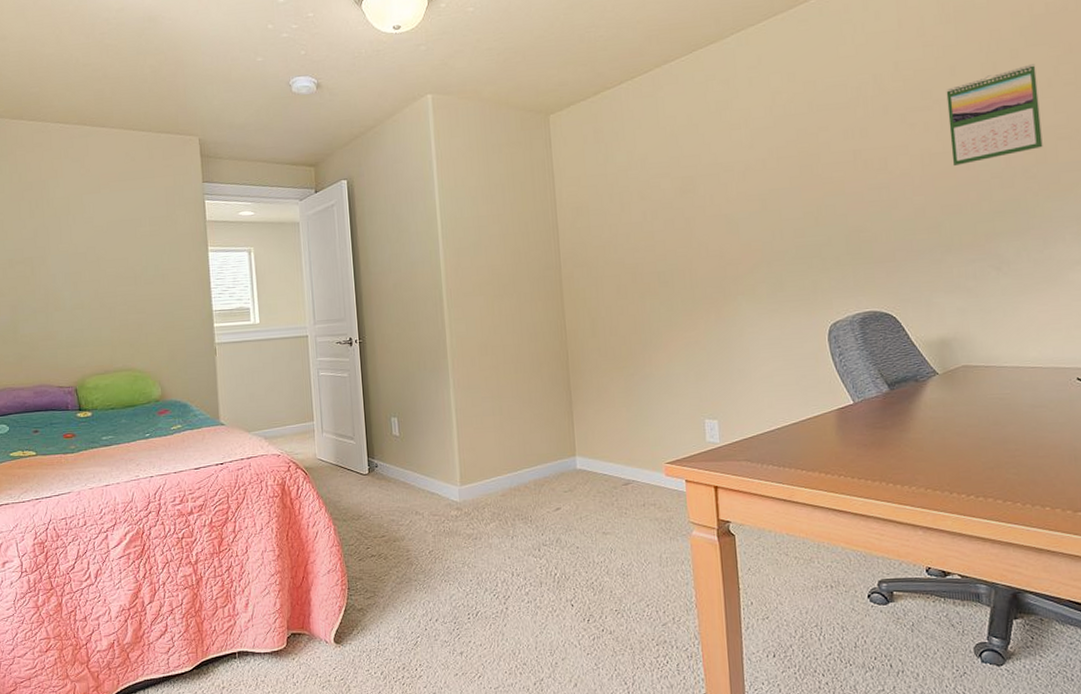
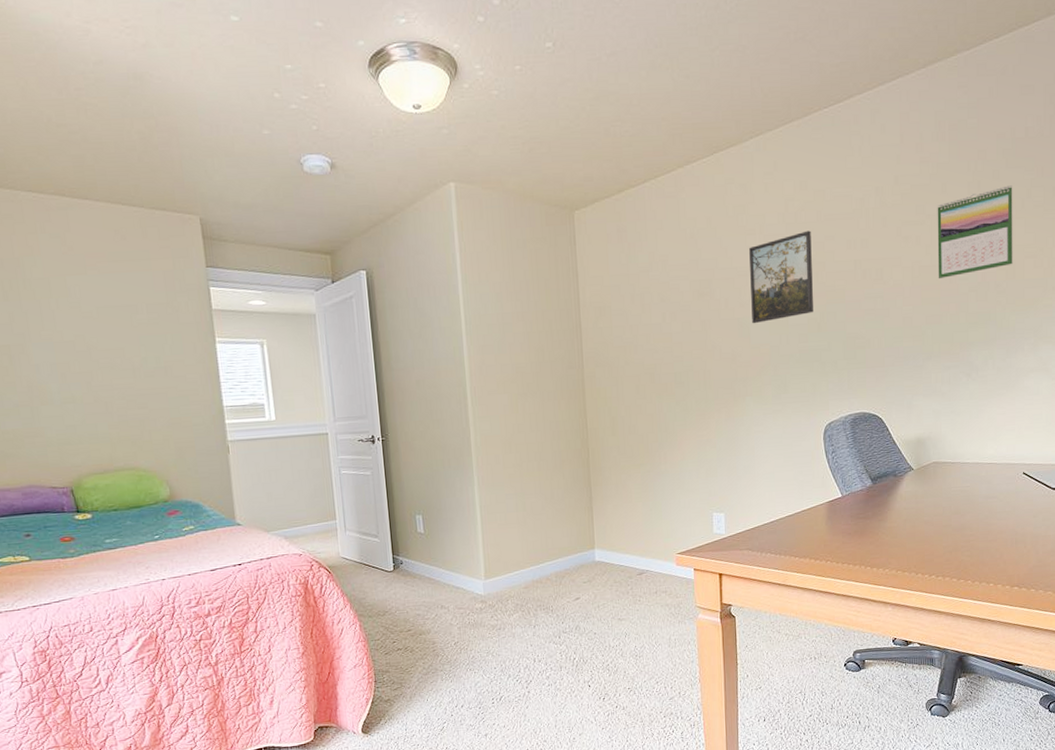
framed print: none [734,122,809,220] -> present [749,230,813,324]

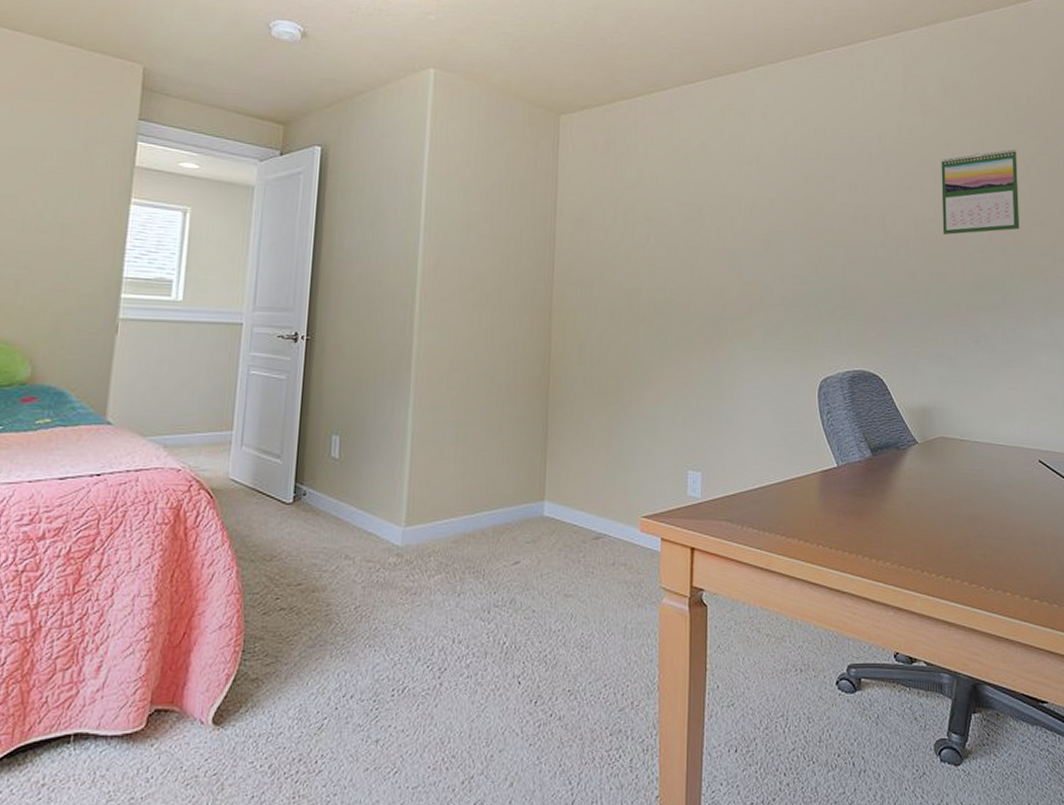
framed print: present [749,230,813,324] -> none [744,167,811,258]

